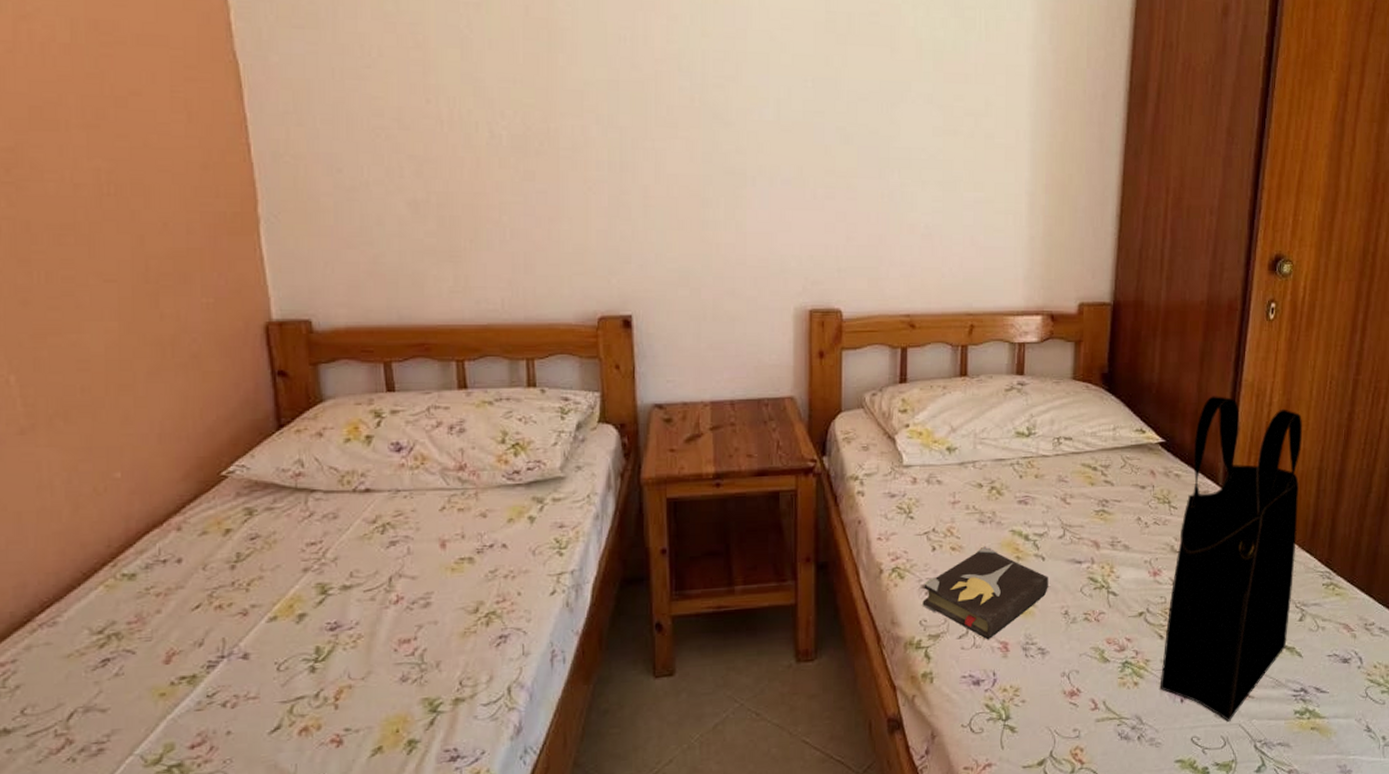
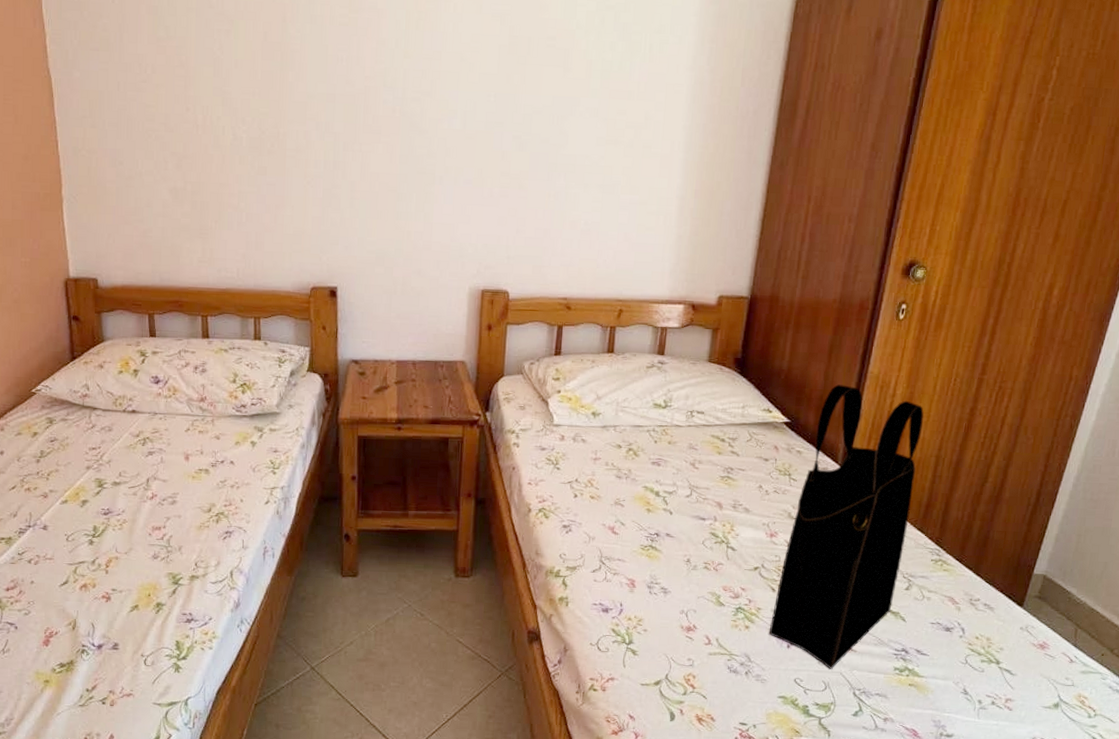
hardback book: present [922,546,1048,640] -> none [563,498,674,576]

